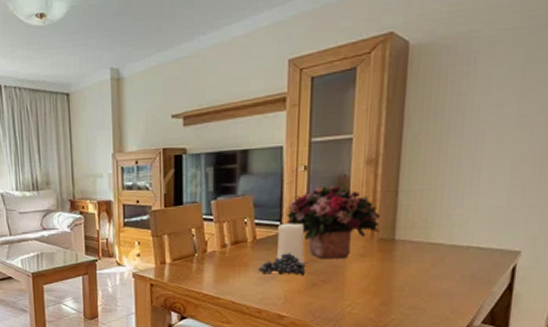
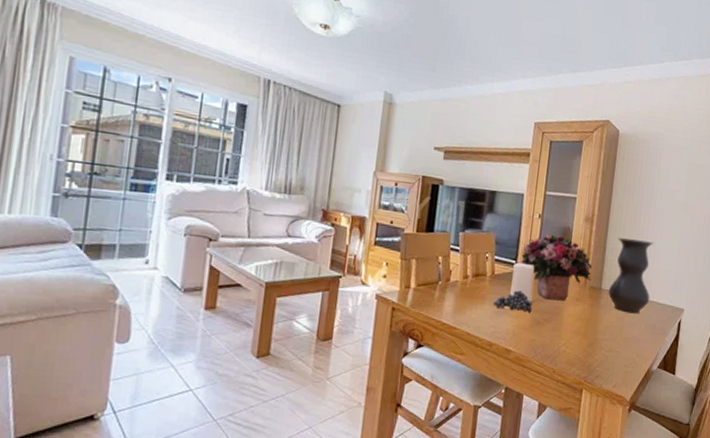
vase: none [404,174,470,264] -> present [608,238,654,314]

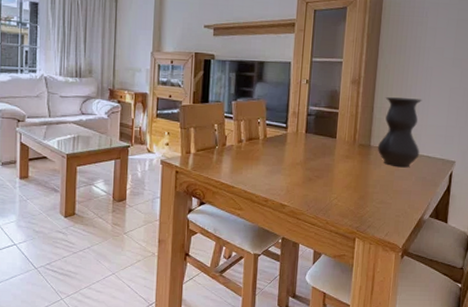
fruit: present [492,290,535,314] -> none [266,151,306,172]
candle: present [509,262,535,302] -> none [281,125,305,161]
bouquet: present [520,233,592,301] -> none [291,97,360,159]

